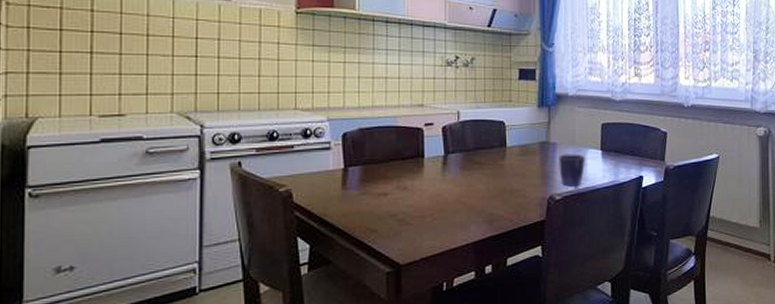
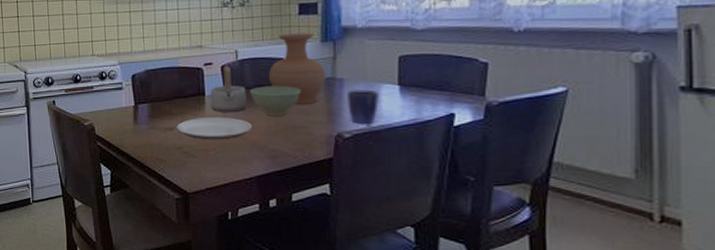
plate: none [391,181,471,206] -> present [176,117,252,140]
teapot: none [429,127,466,176] -> present [210,66,247,113]
bowl: none [470,149,519,179] -> present [250,86,301,116]
vase: none [488,97,541,168] -> present [268,32,326,104]

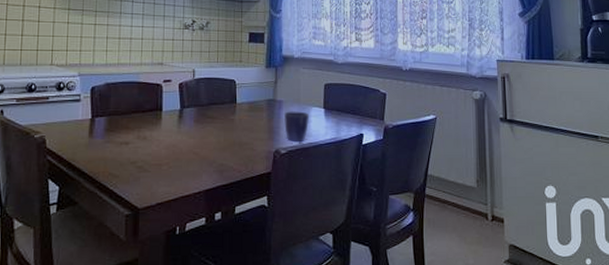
plate: present [176,117,252,140] -> none [132,133,203,155]
teapot: present [210,66,247,113] -> none [166,84,200,129]
bowl: present [250,86,301,116] -> none [204,104,248,133]
vase: present [268,32,326,104] -> none [220,58,269,122]

